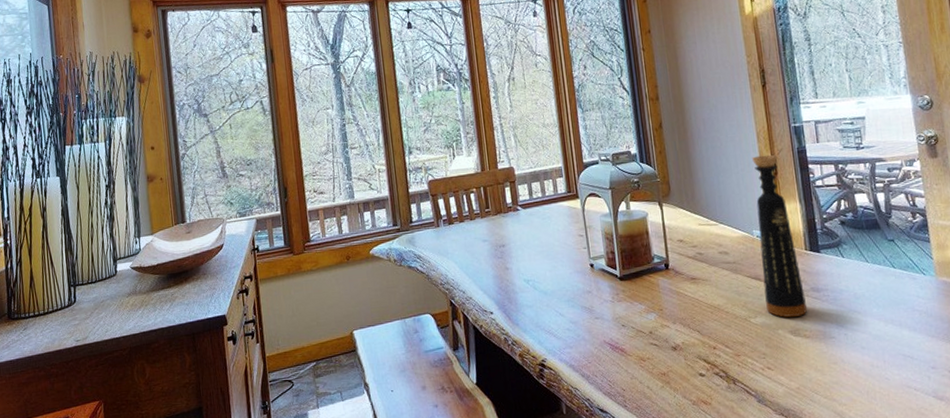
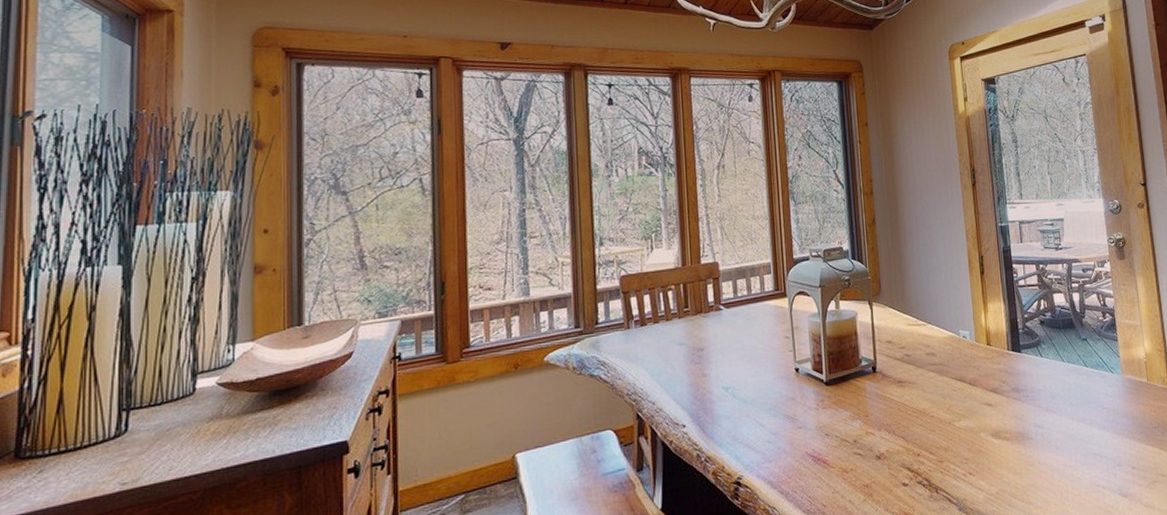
bottle: present [752,154,808,318] -> none [961,253,1008,420]

